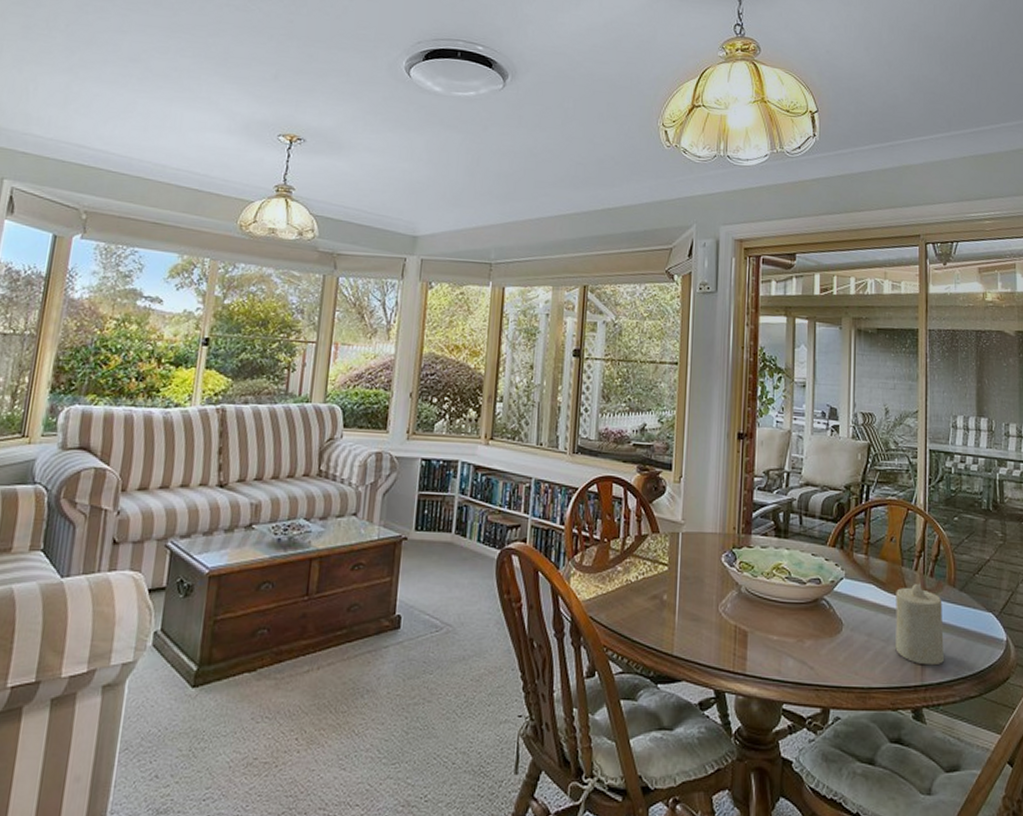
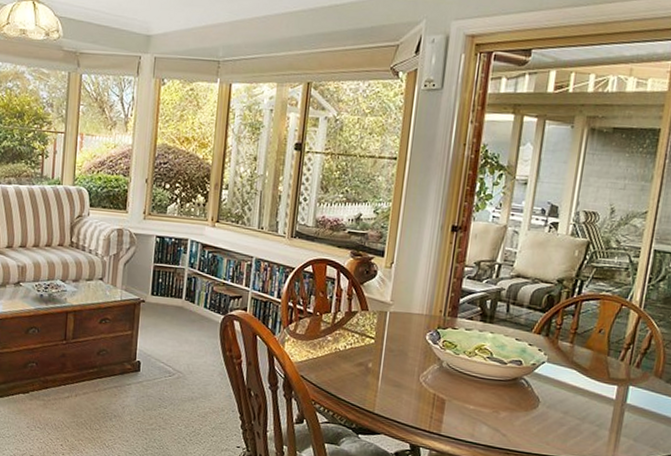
candle: present [895,583,945,666] -> none [590,372,646,445]

